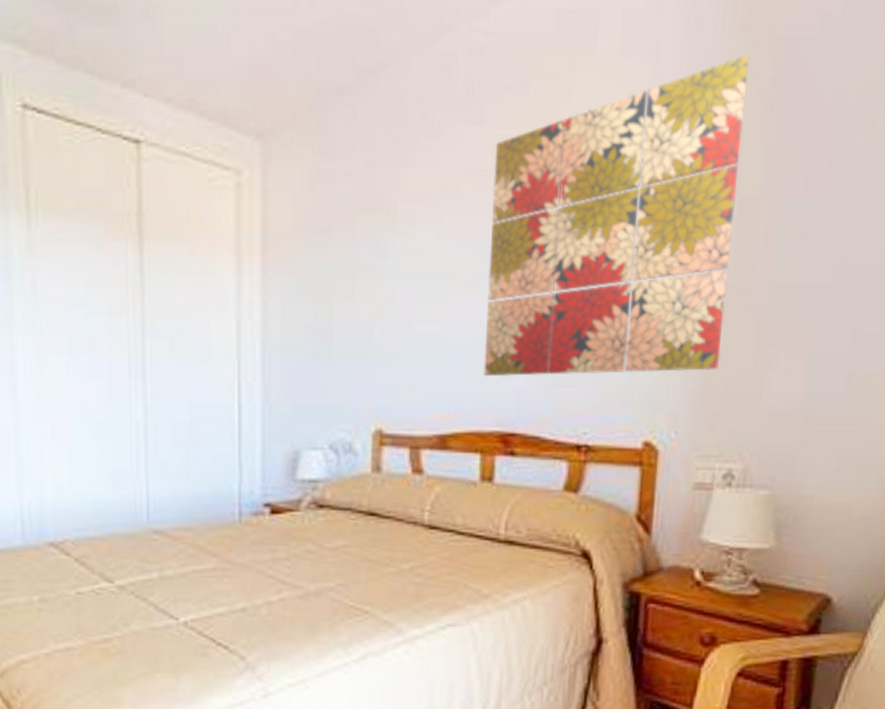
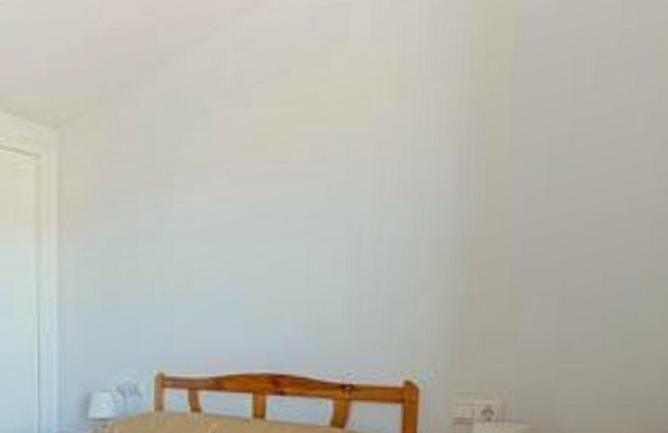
wall art: present [483,55,750,377] -> none [254,34,491,325]

